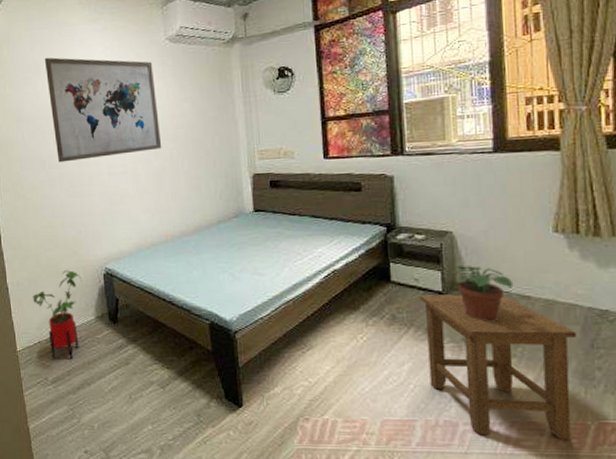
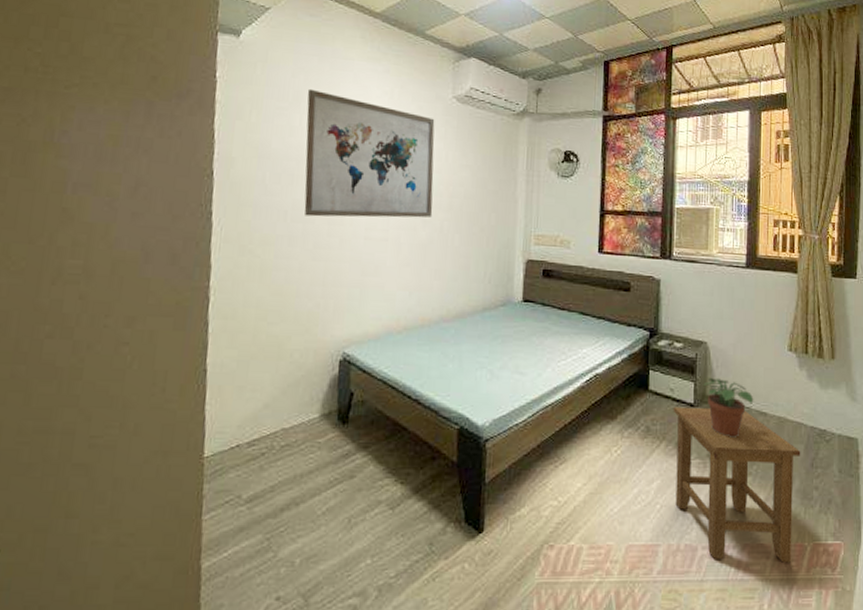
house plant: present [32,270,82,360] -> none [239,352,310,471]

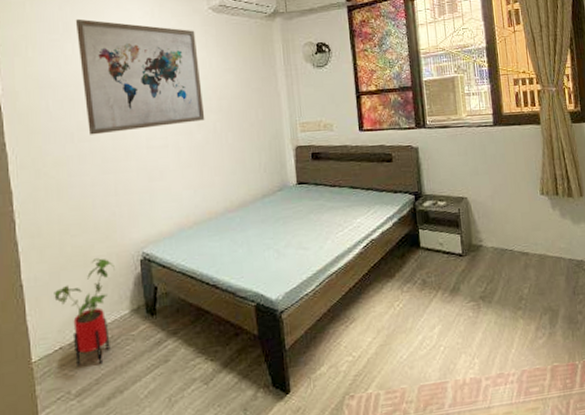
house plant: none [239,352,310,471] -> present [54,258,115,366]
stool: present [673,406,801,563] -> none [444,254,565,388]
potted plant: present [702,378,754,437] -> none [467,228,516,279]

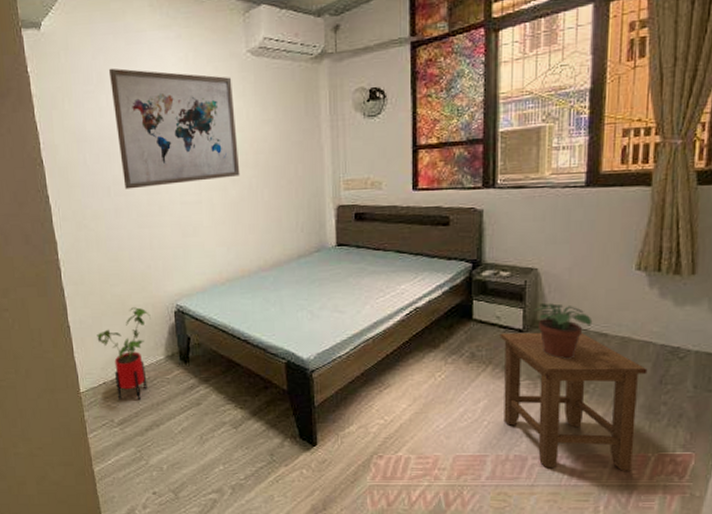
stool: none [444,254,565,388] -> present [499,332,648,471]
potted plant: none [467,228,516,279] -> present [532,303,593,359]

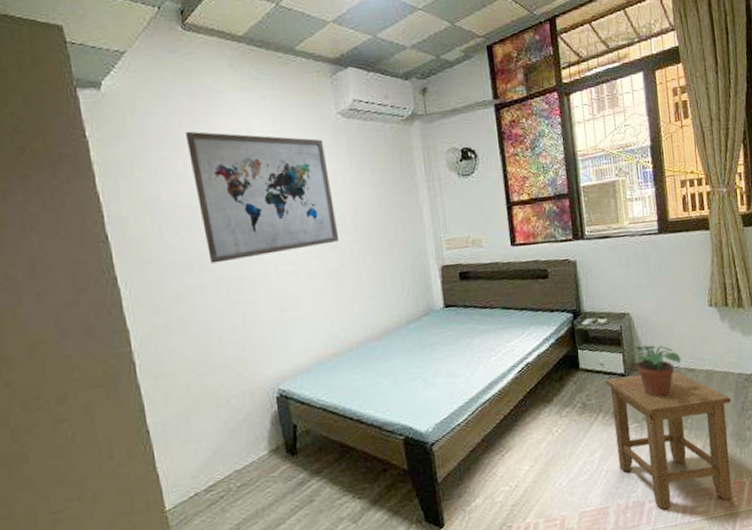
house plant: present [97,307,151,401] -> none [184,397,250,512]

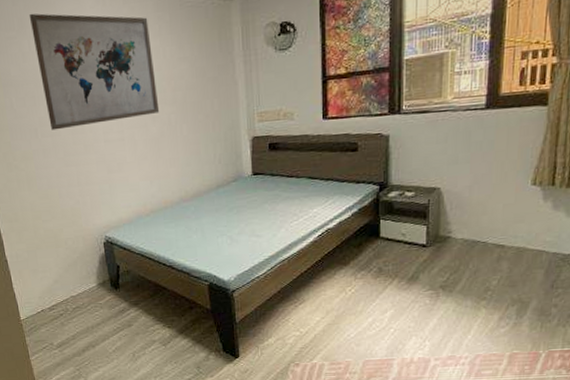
stool: present [605,371,732,510] -> none [405,246,541,368]
potted plant: present [630,345,681,399] -> none [435,219,491,270]

